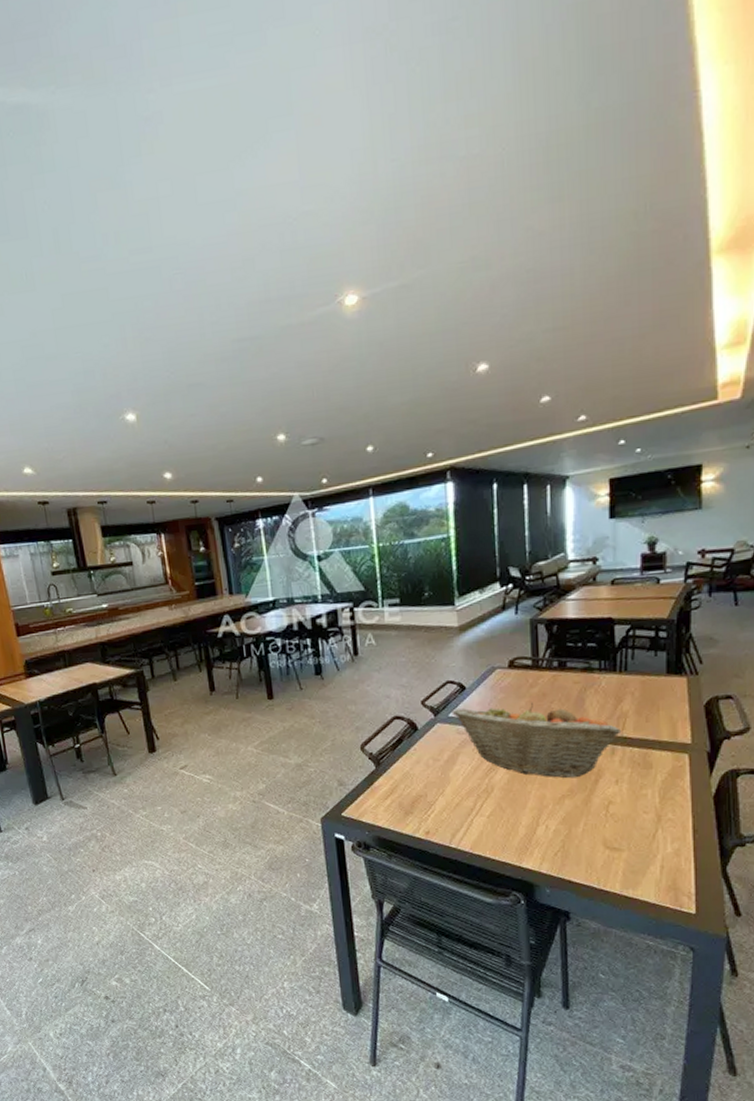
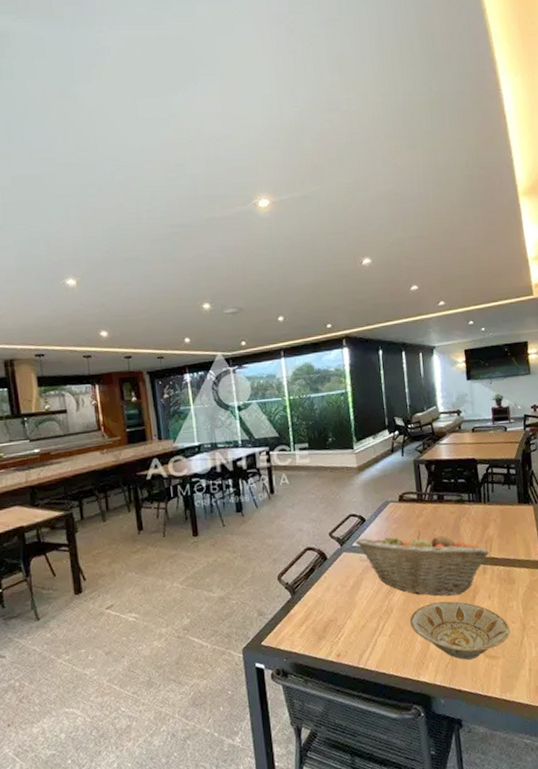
bowl: none [514,783,641,851] -> present [410,601,511,661]

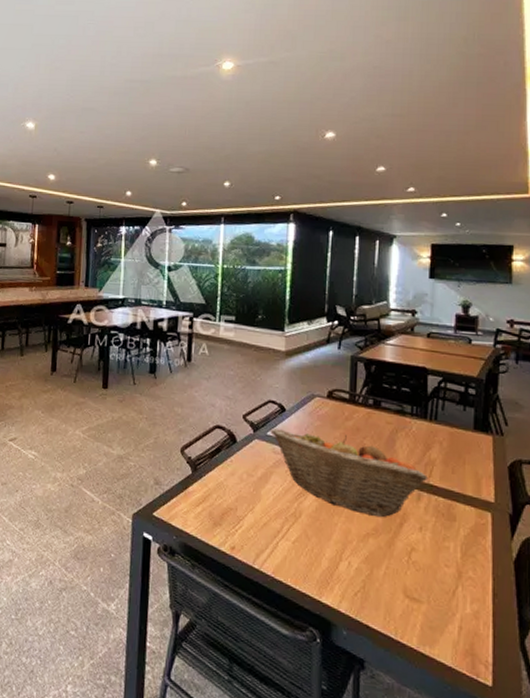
bowl: present [410,601,511,661] -> none [320,518,442,596]

